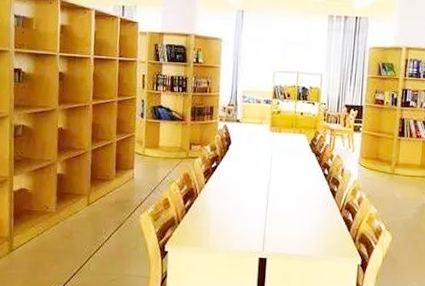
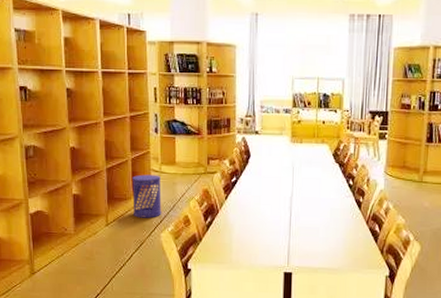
waste bin: none [115,156,144,200] -> present [132,174,162,218]

